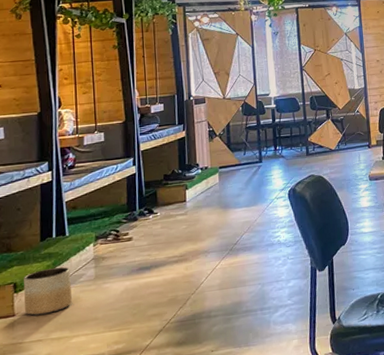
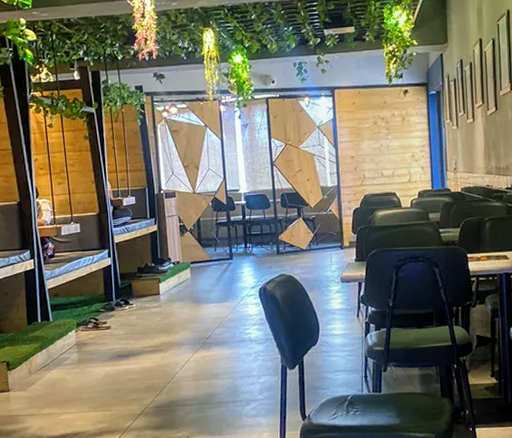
planter: present [24,267,73,316] -> none [15,350,59,392]

